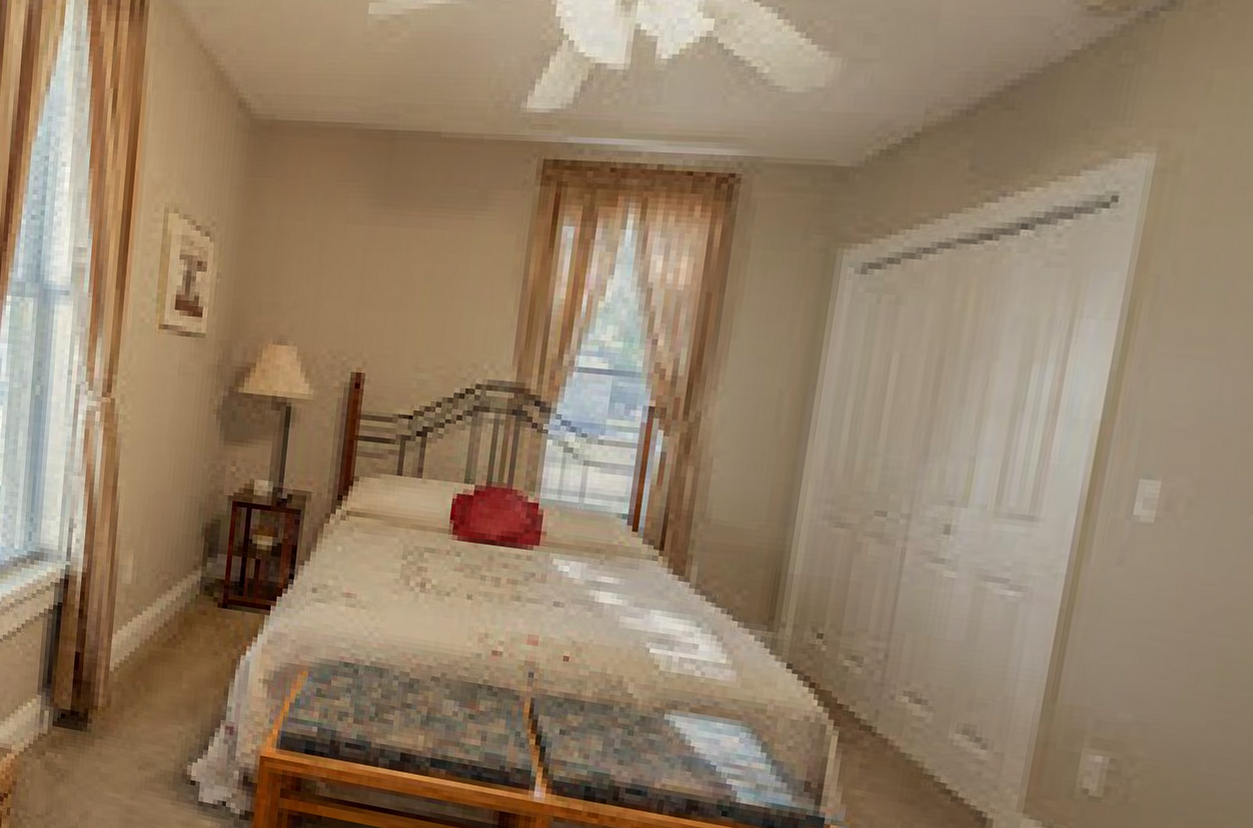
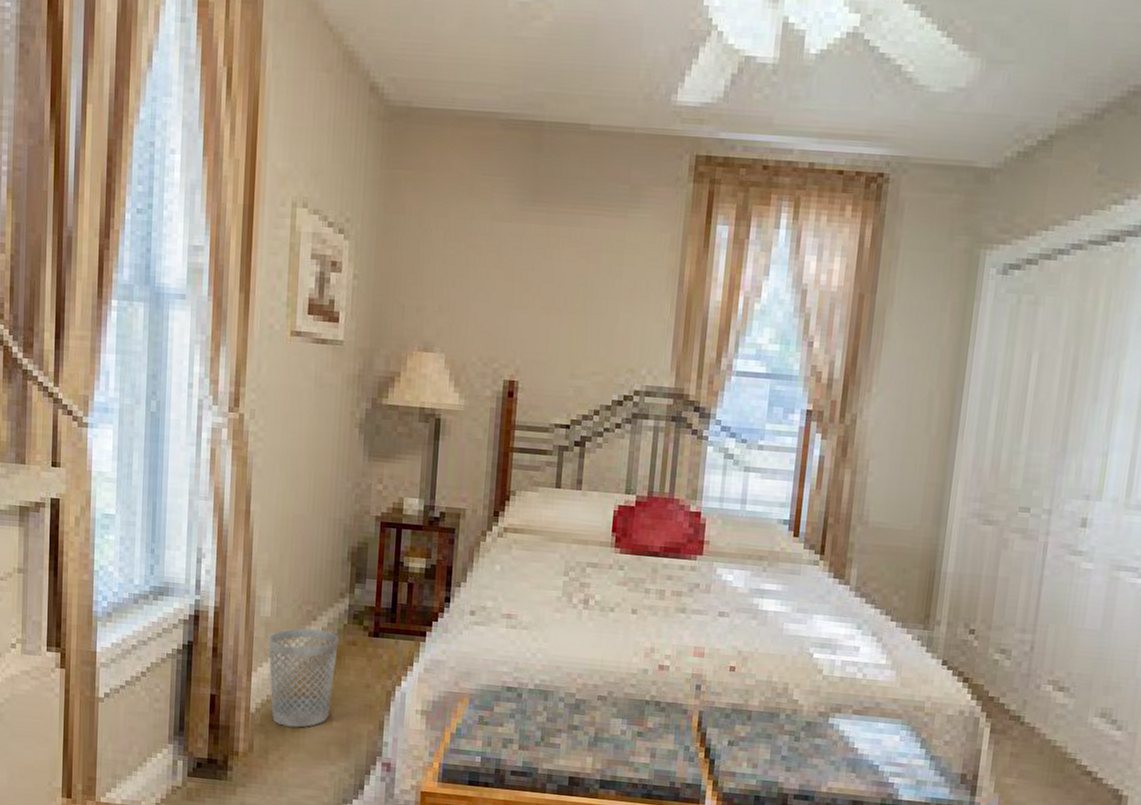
wastebasket: none [128,596,191,688] -> present [268,628,339,728]

